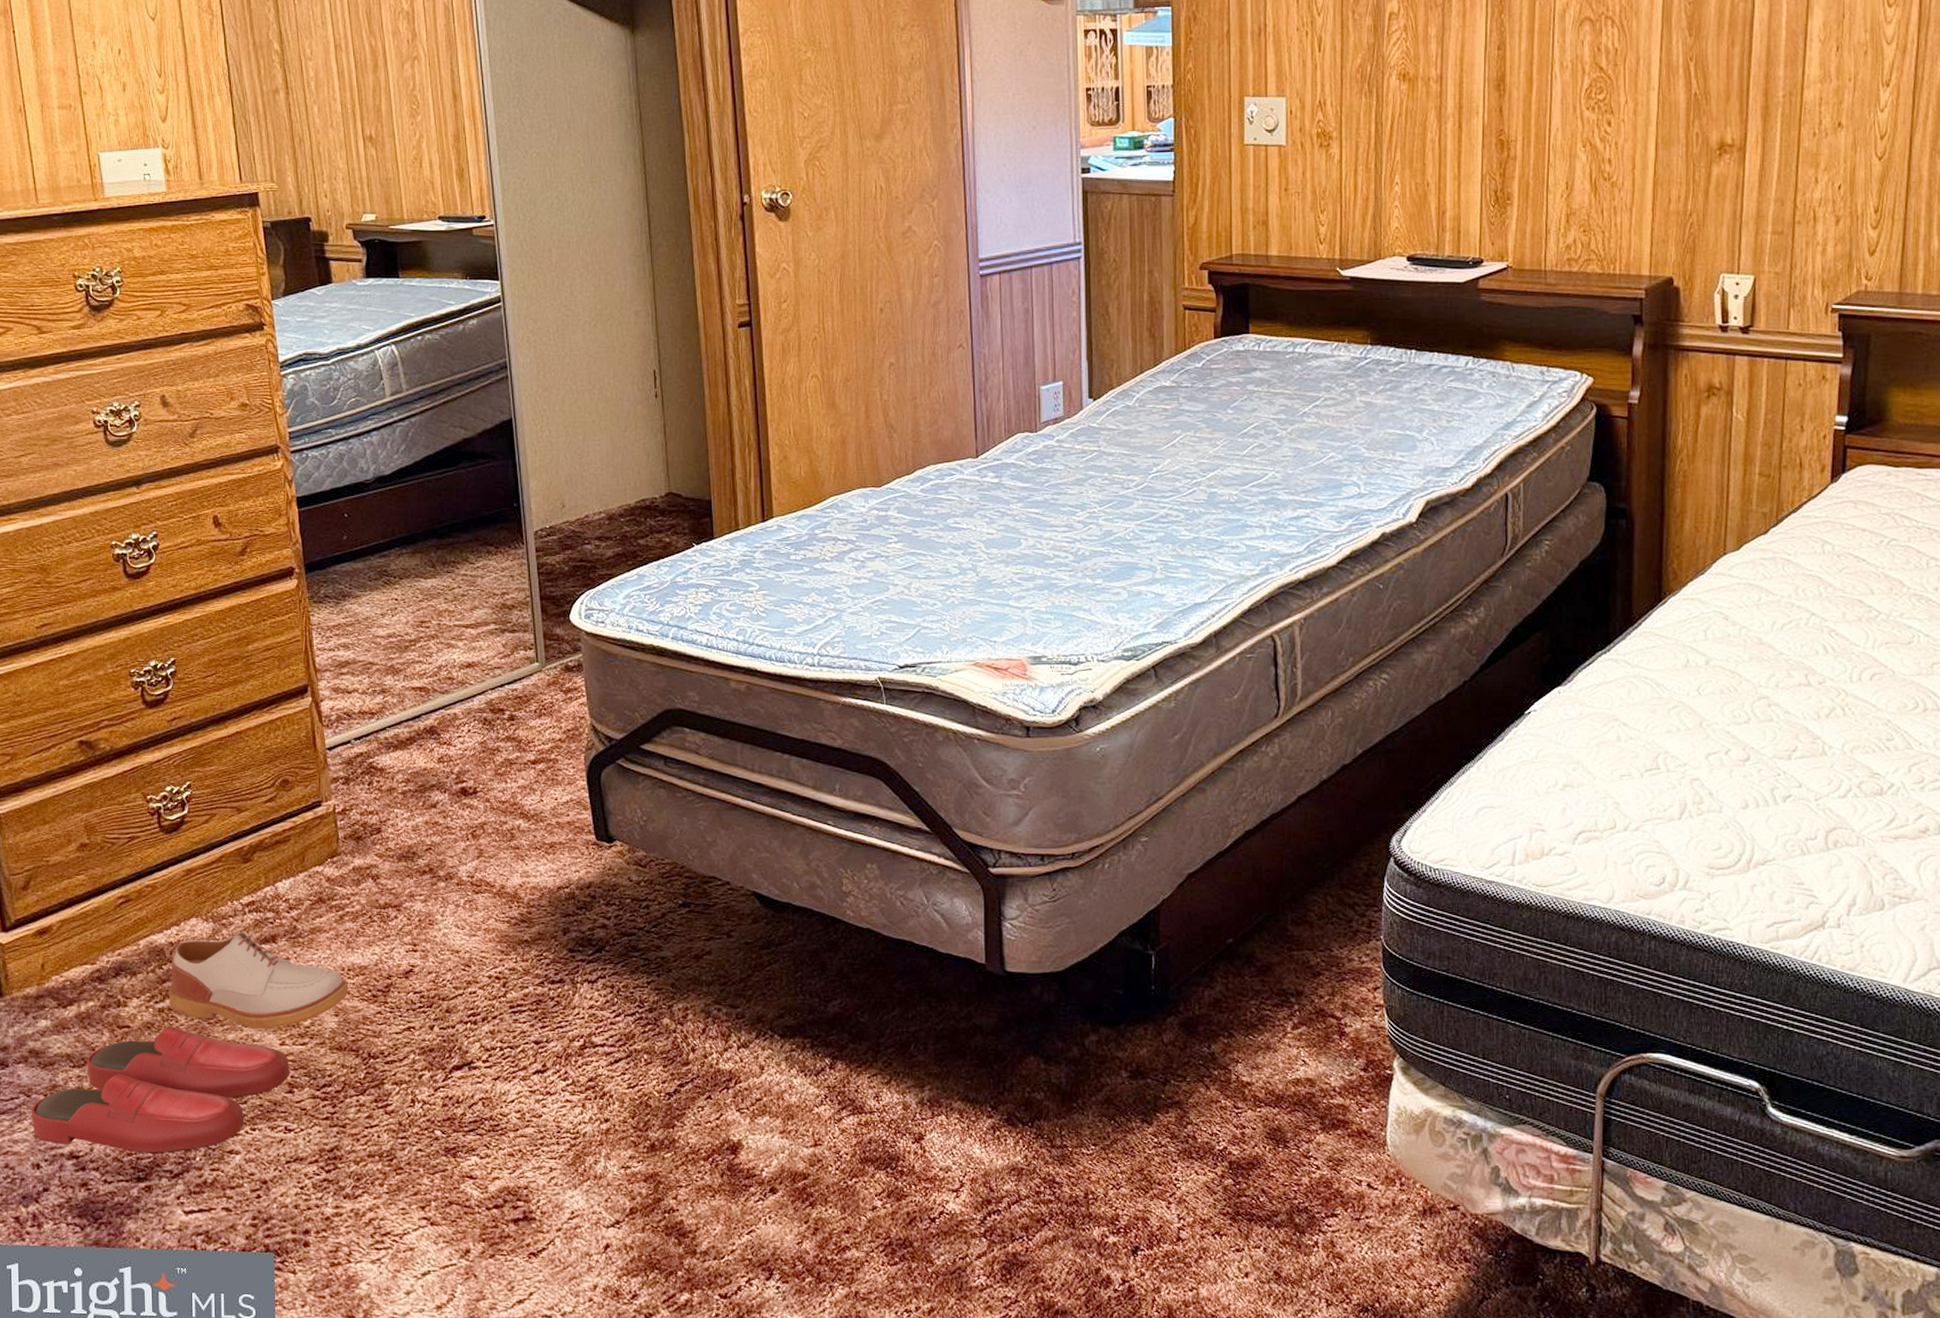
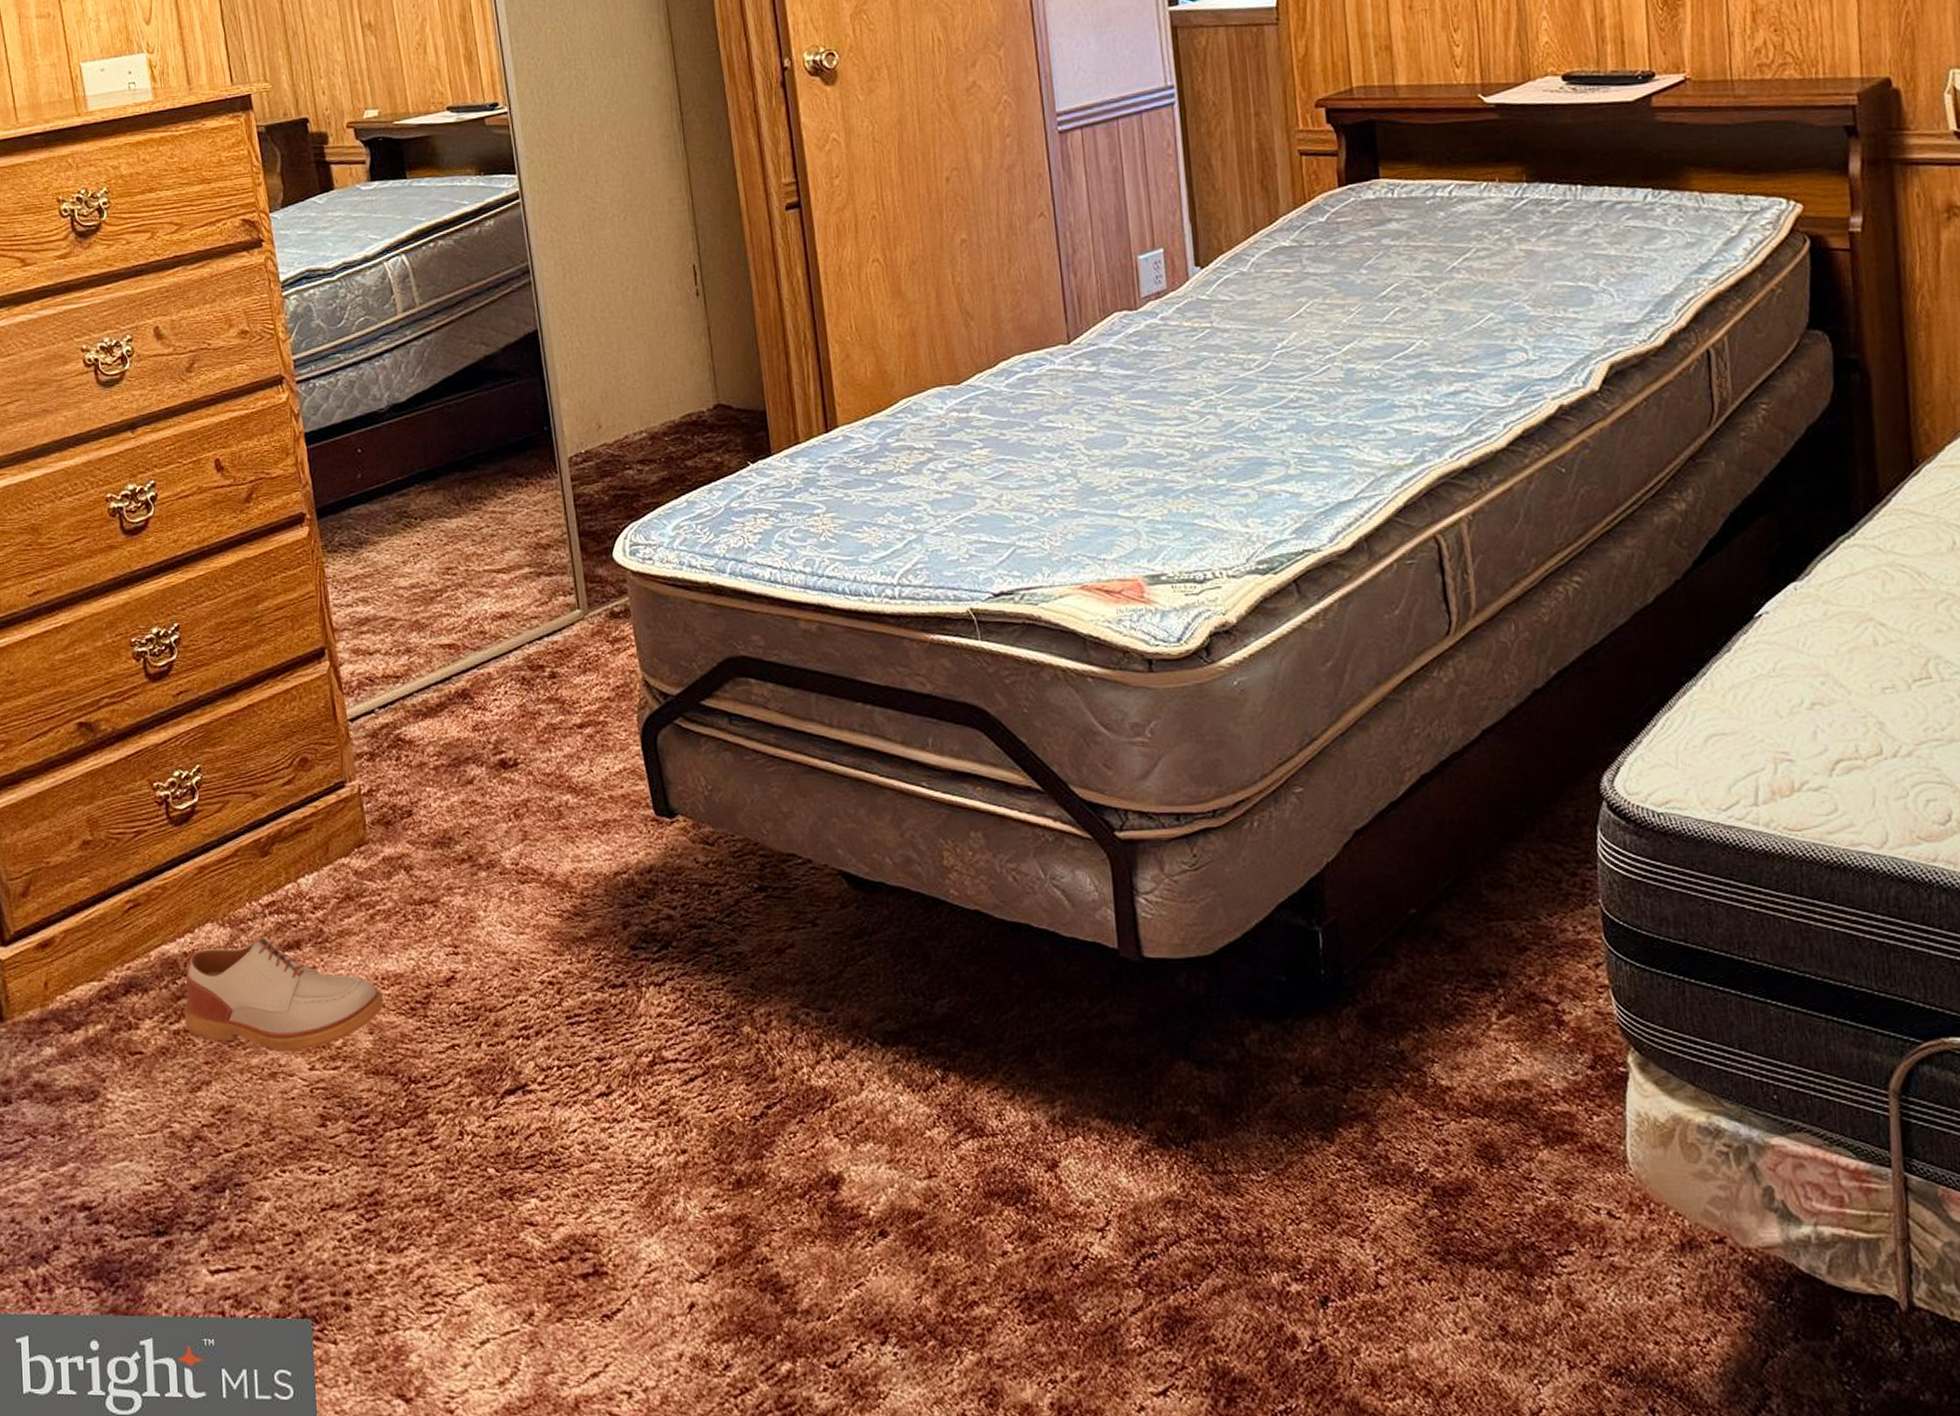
slippers: present [31,1026,289,1153] -> none [37,1051,321,1202]

